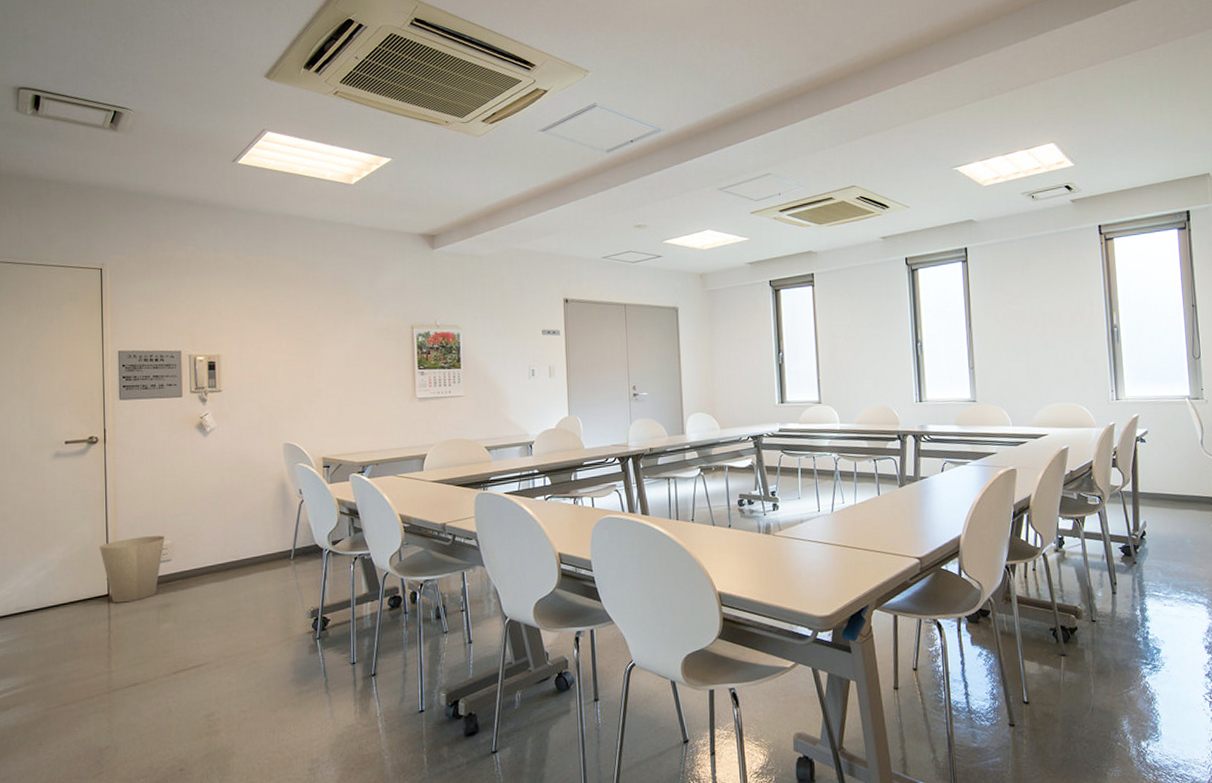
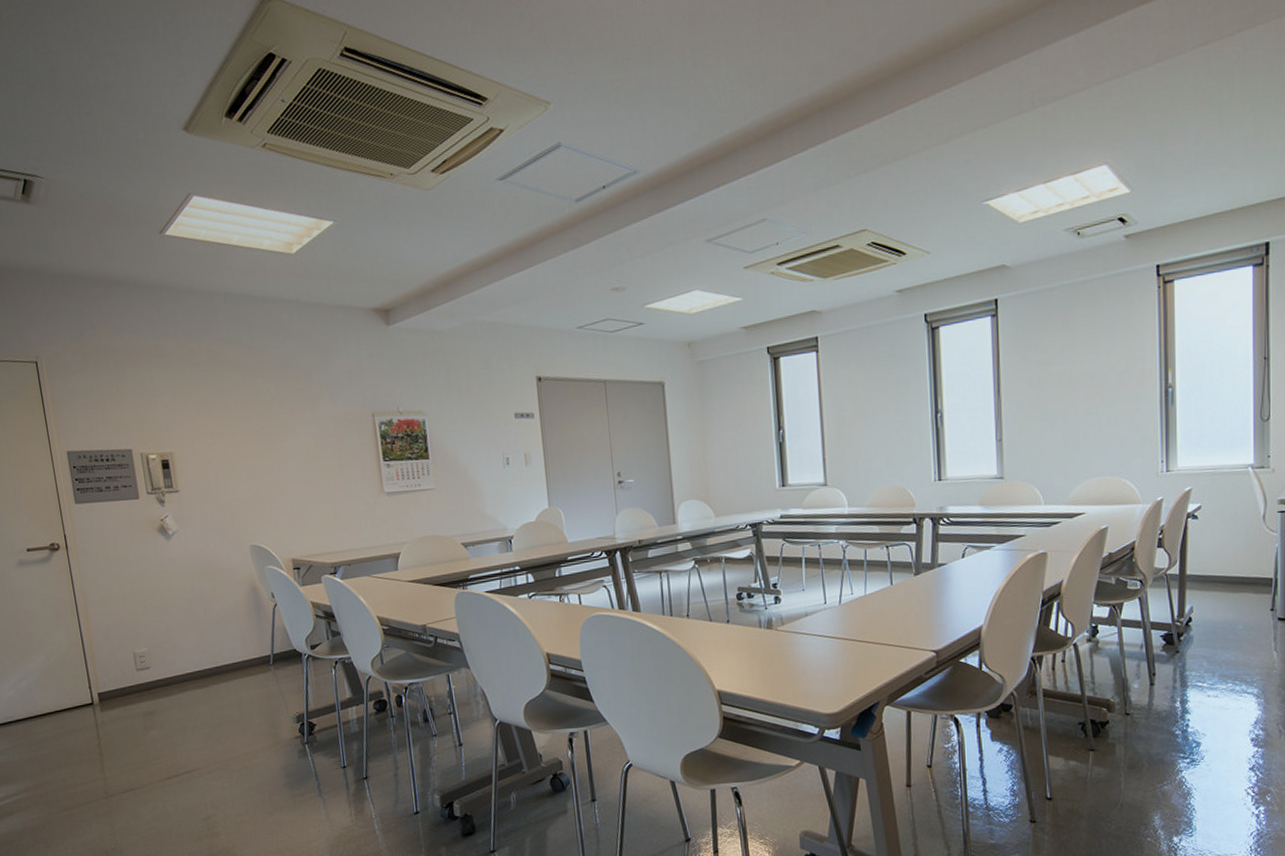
trash can: present [99,536,165,603] -> none [76,643,141,711]

